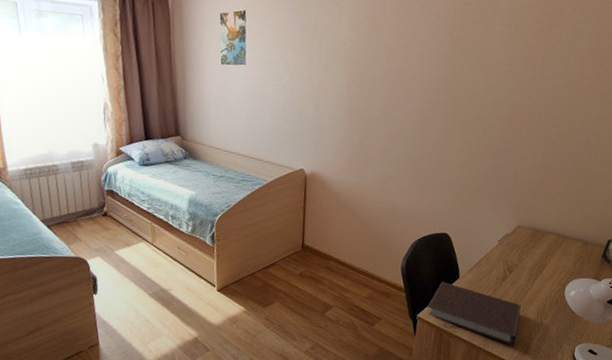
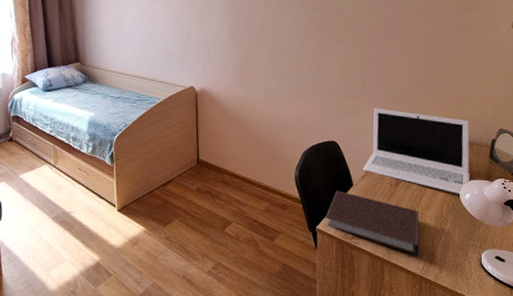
laptop: none [472,201,588,292] -> present [363,107,471,195]

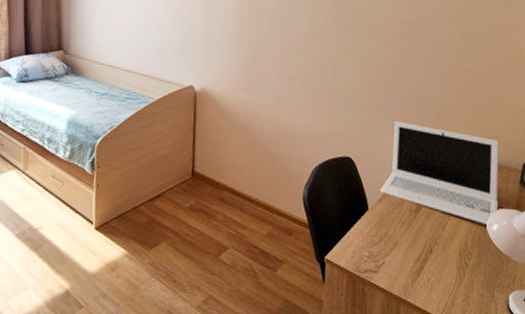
notebook: present [325,190,420,256] -> none [336,214,440,296]

